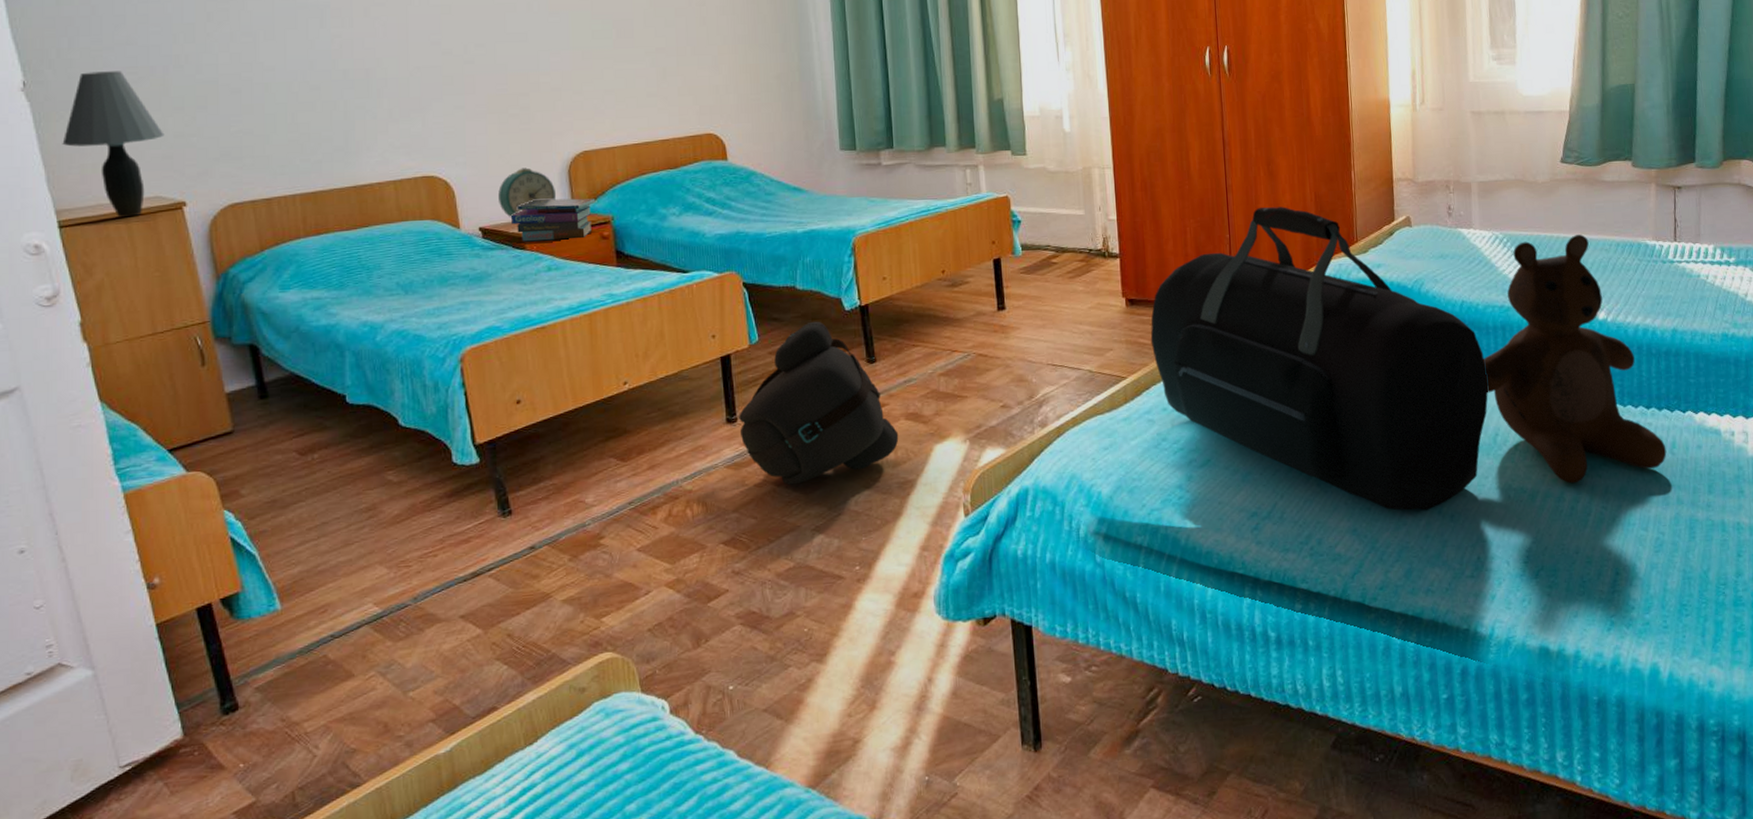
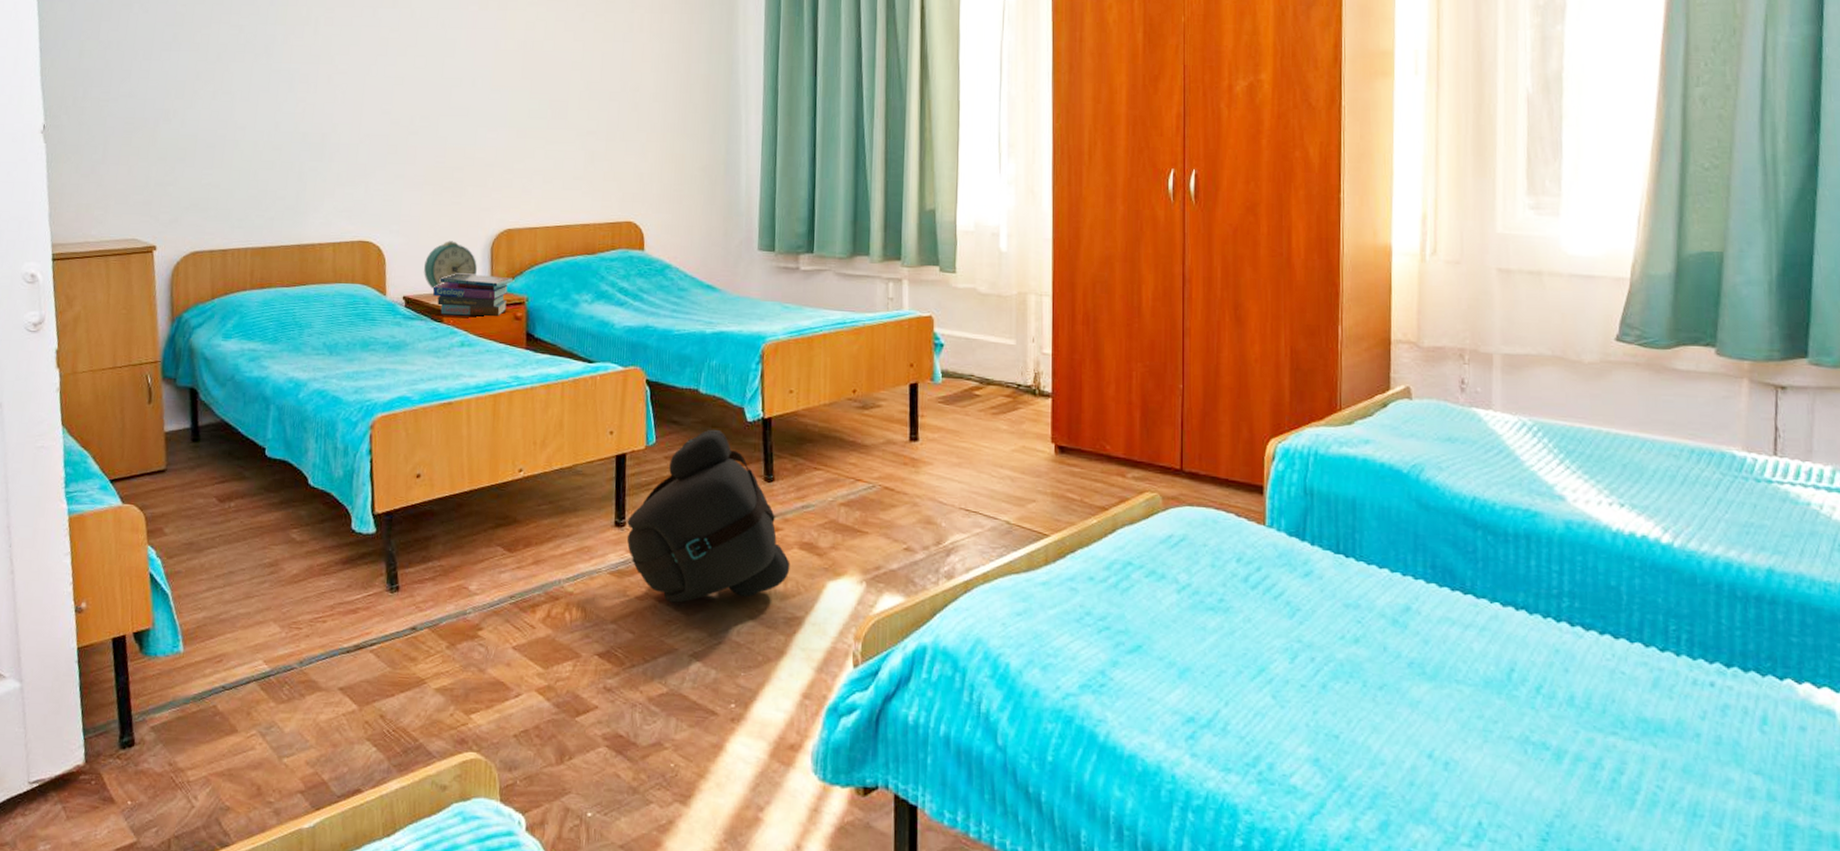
table lamp: present [62,71,165,218] -> none [66,120,148,256]
duffel bag: present [1150,206,1489,511] -> none [1080,357,1504,751]
teddy bear: present [1483,234,1667,484] -> none [1498,432,1754,749]

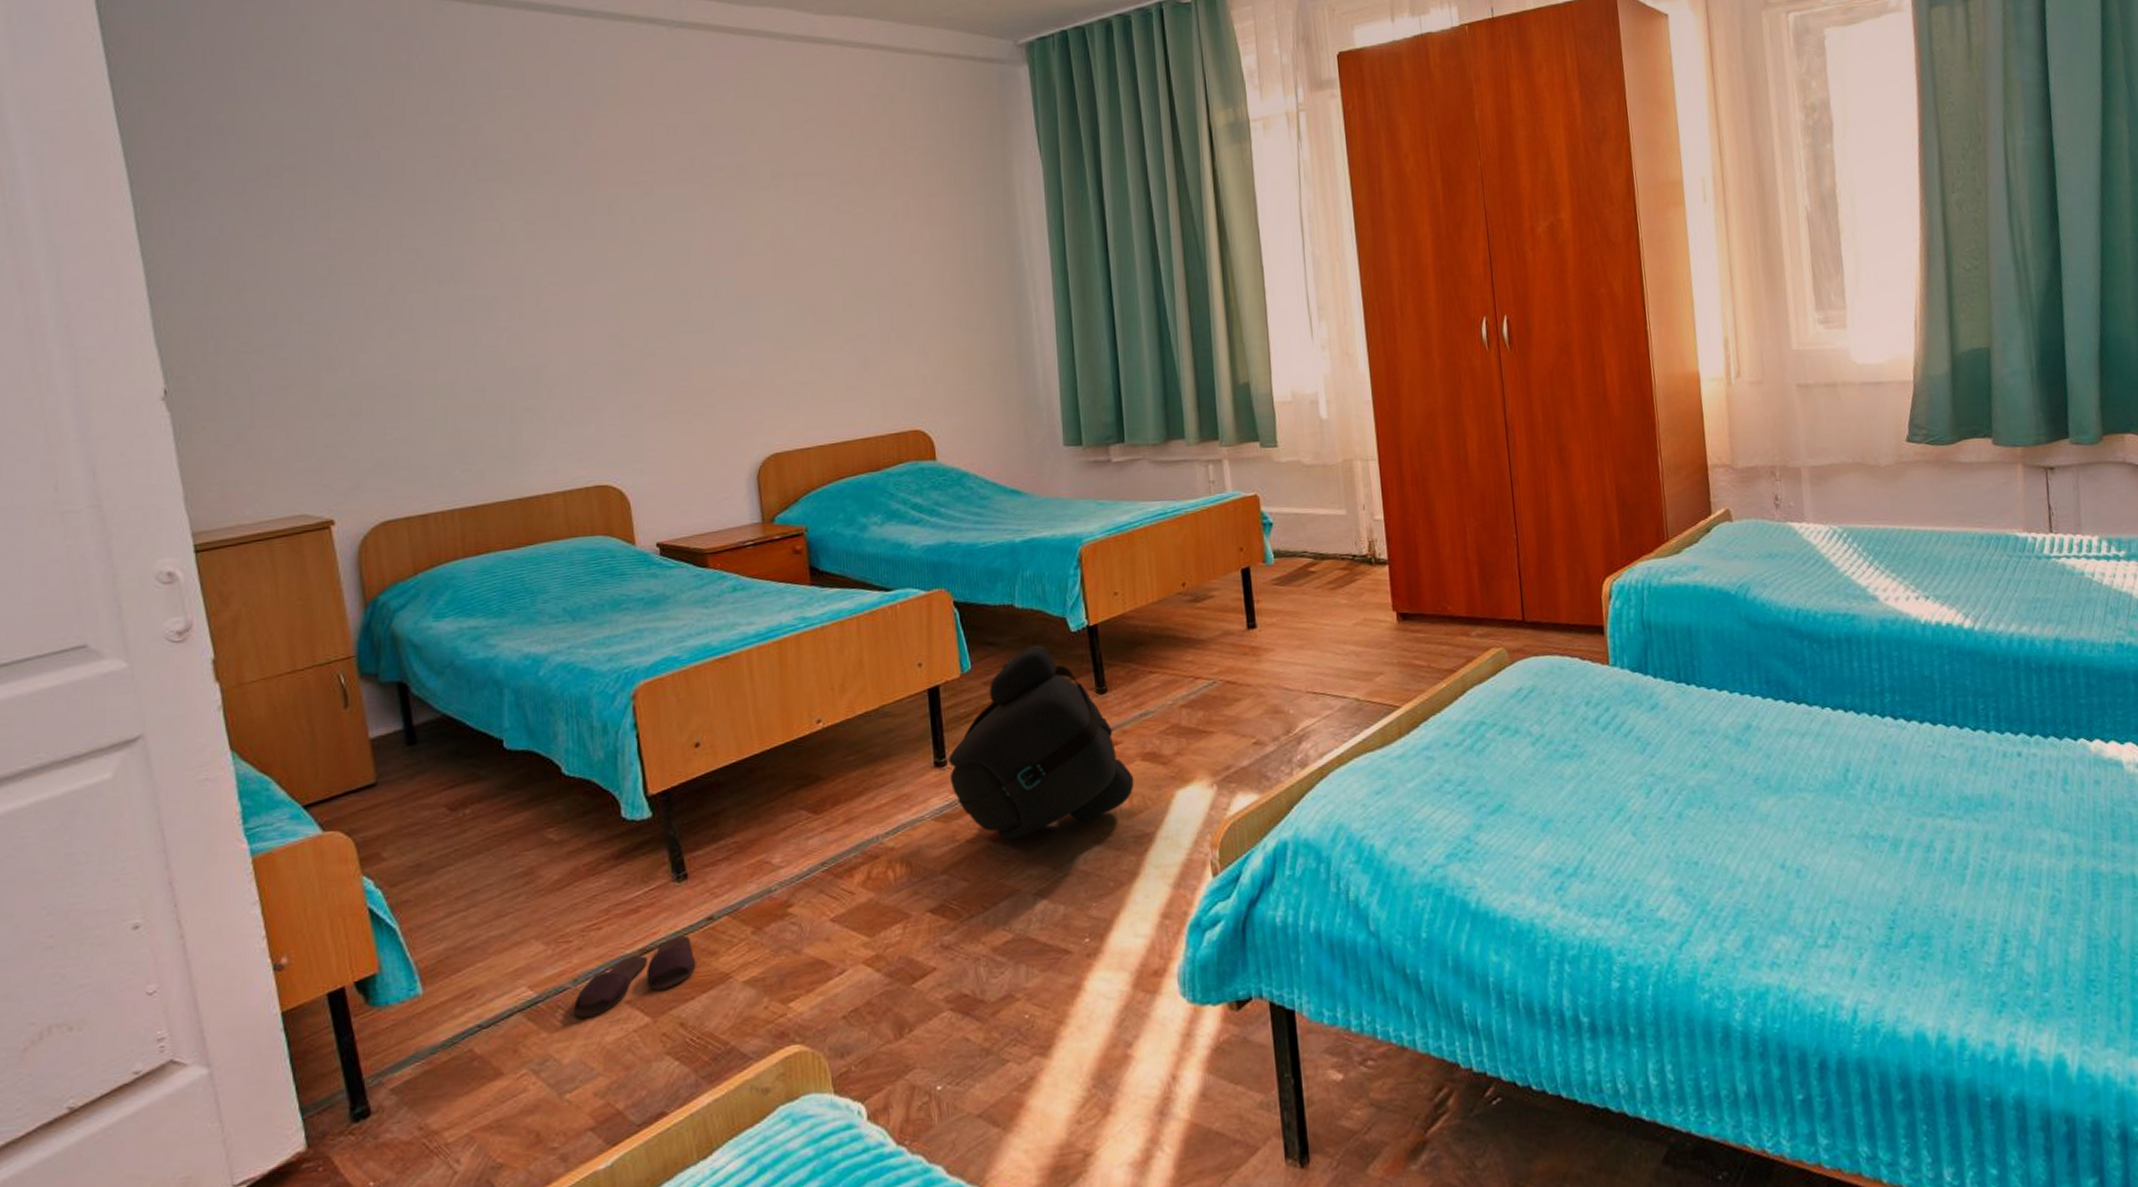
slippers: none [297,639,399,697] -> present [574,935,696,1019]
alarm clock: present [424,241,477,296] -> none [679,473,743,539]
books: present [433,273,514,317] -> none [693,507,788,559]

